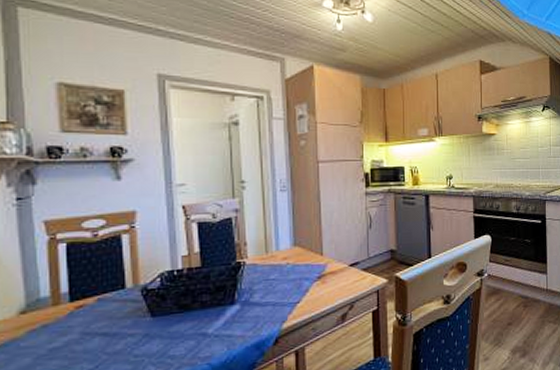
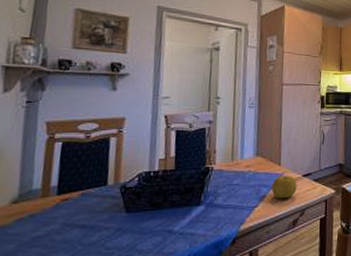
fruit: none [314,266,344,293] -> present [271,176,297,199]

